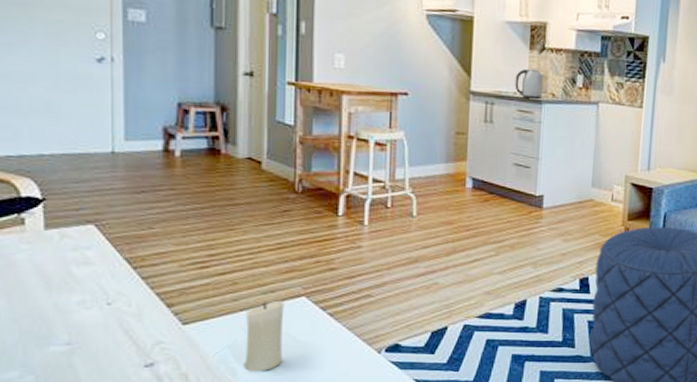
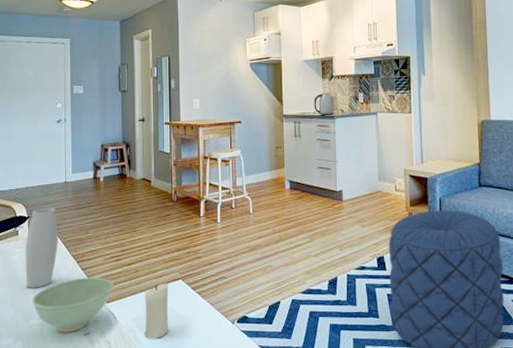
vase: none [38,187,99,302] -> present [25,207,58,288]
bowl: none [51,289,197,363] -> present [32,277,114,333]

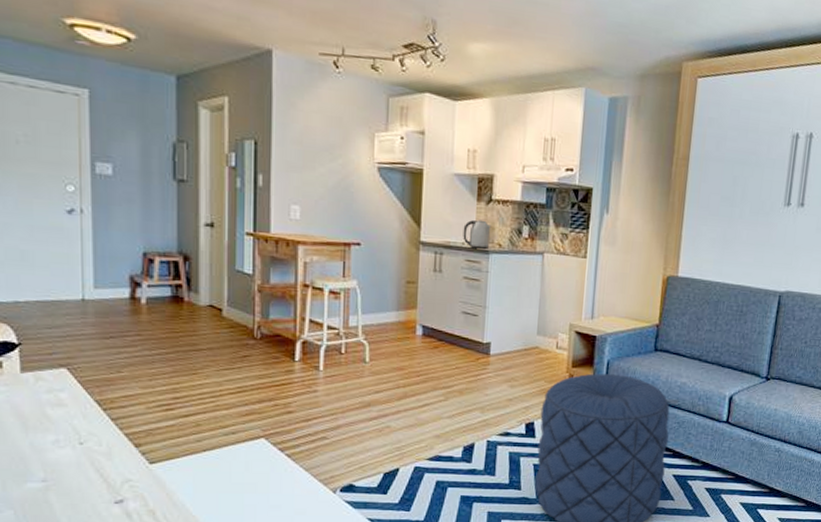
vase: present [25,207,58,288] -> none [15,332,71,441]
bowl: present [32,277,114,333] -> none [28,430,162,500]
candle: present [144,283,169,339] -> none [207,441,245,510]

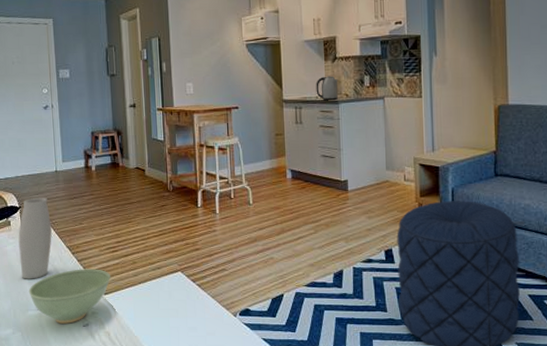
vase: none [15,332,71,441] -> present [18,197,52,279]
bowl: none [28,430,162,500] -> present [28,269,112,324]

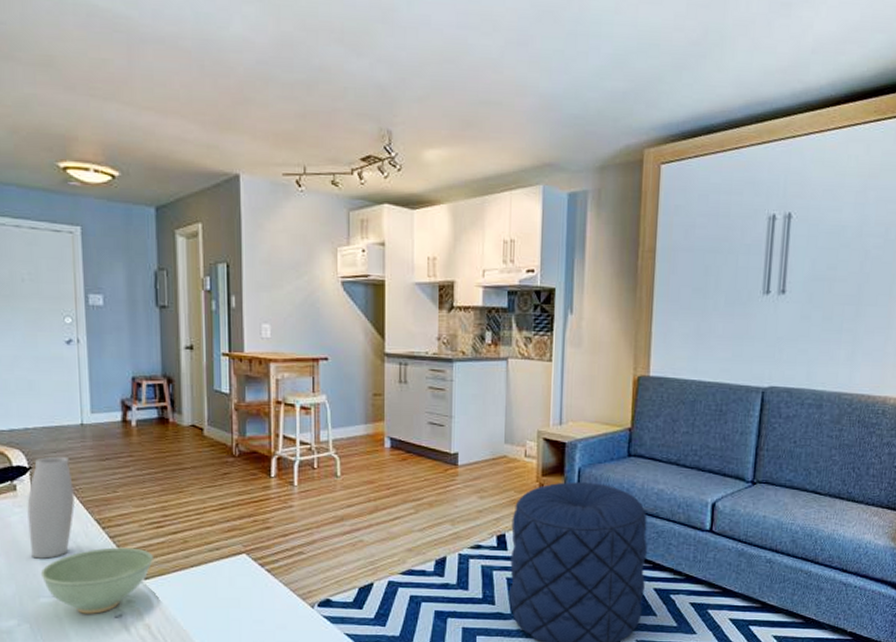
kettle: present [316,76,339,101] -> none [426,328,454,359]

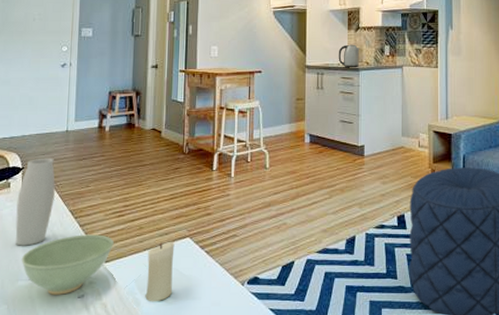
candle: none [196,557,228,624] -> present [145,241,175,302]
kettle: none [426,328,454,359] -> present [338,44,360,68]

